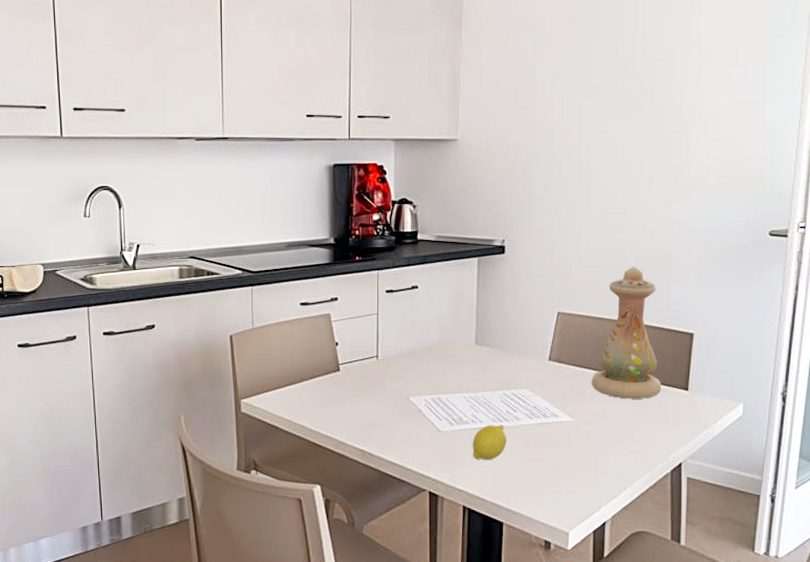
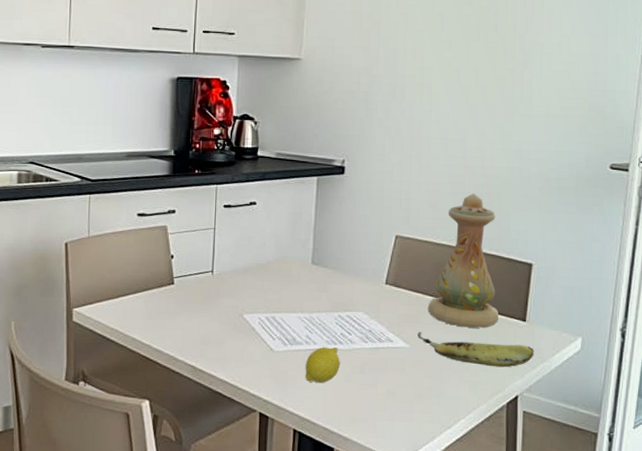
fruit: none [582,406,697,436] -> present [418,332,534,368]

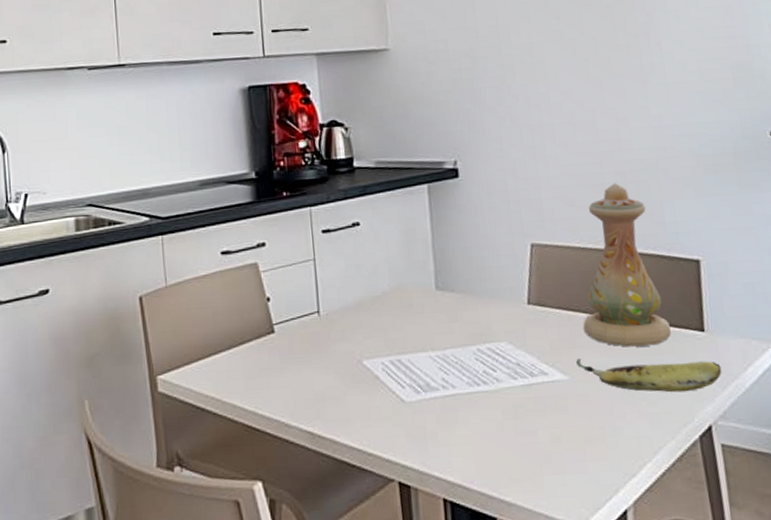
fruit: present [305,347,341,383] -> none [445,389,489,436]

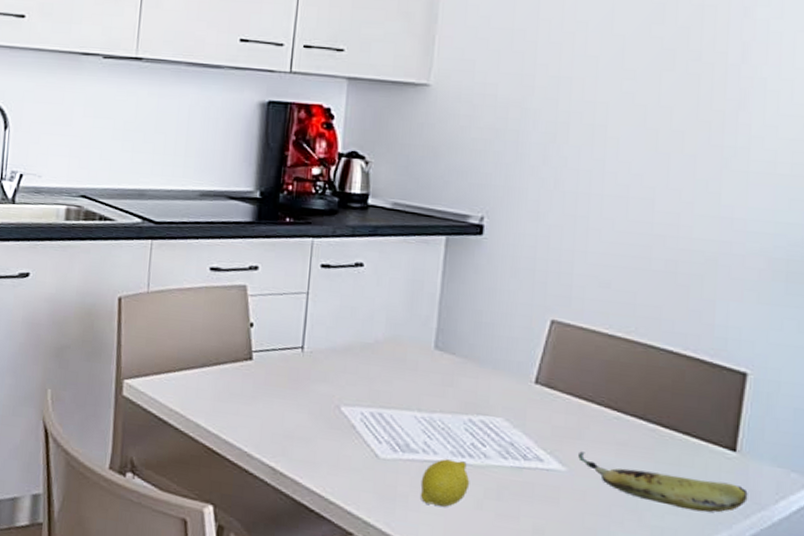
fruit: none [445,389,489,436] -> present [420,459,470,507]
vase: present [583,183,672,347] -> none [593,271,697,455]

